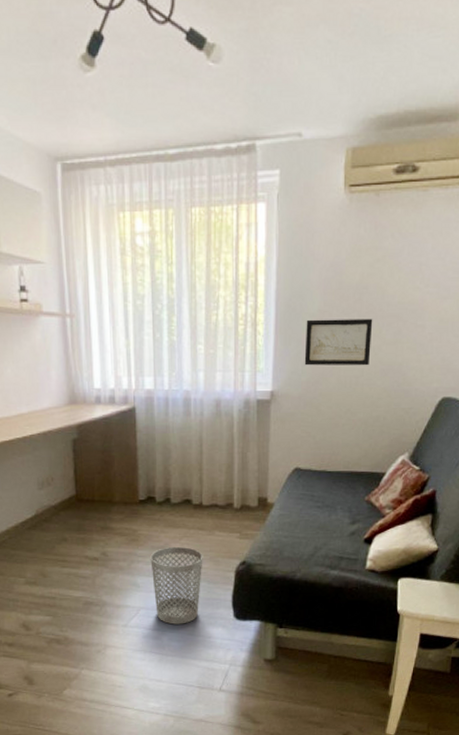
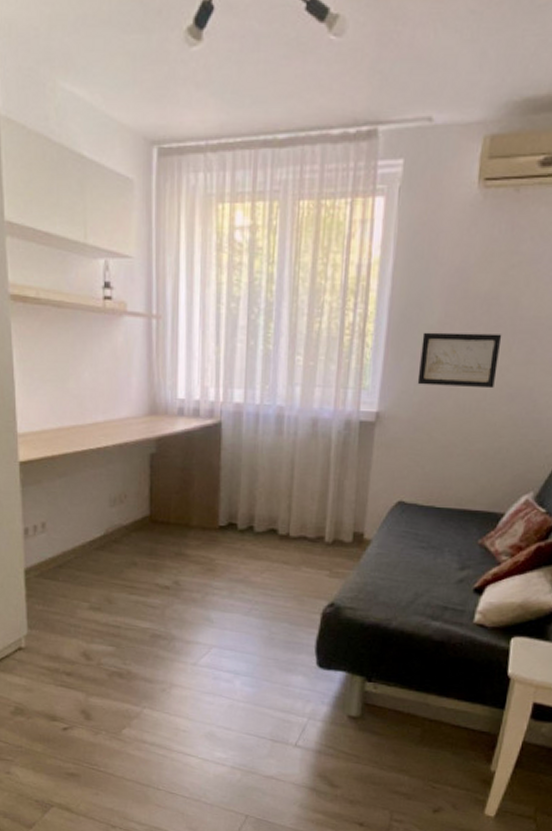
wastebasket: present [150,546,203,625] -> none [227,580,287,668]

